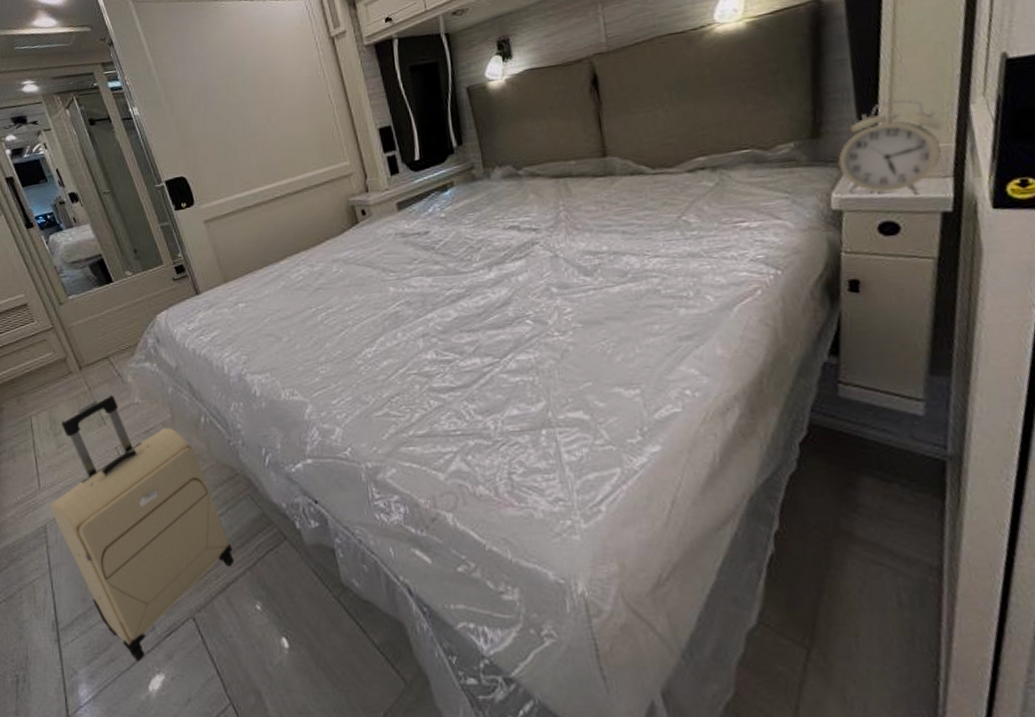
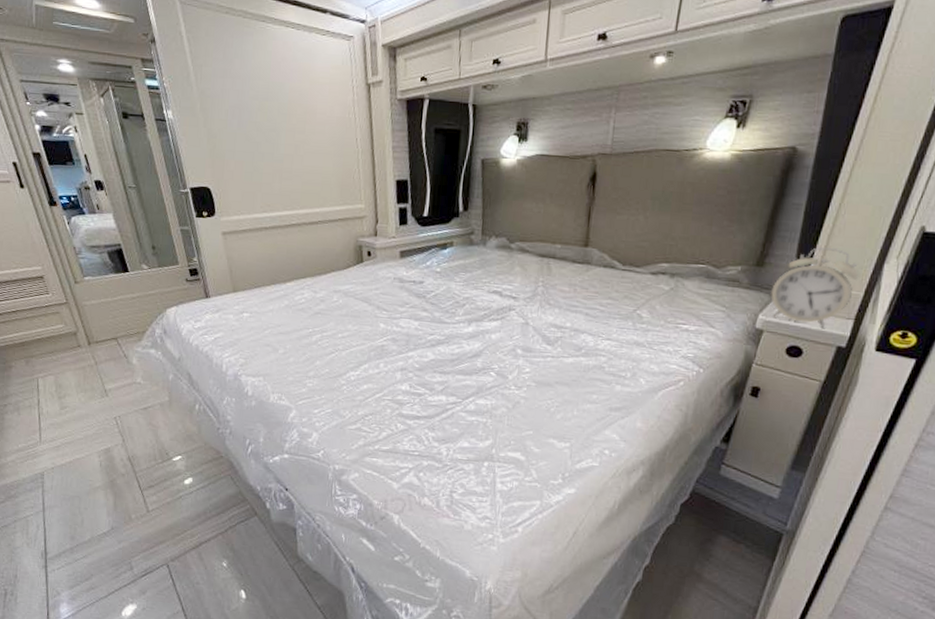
suitcase: present [49,394,235,662] -> none [48,371,209,593]

